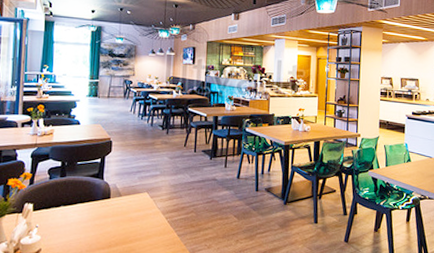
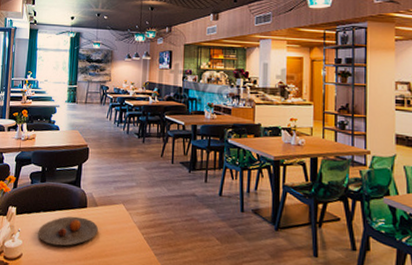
plate: none [58,207,122,237] -> present [38,216,98,246]

